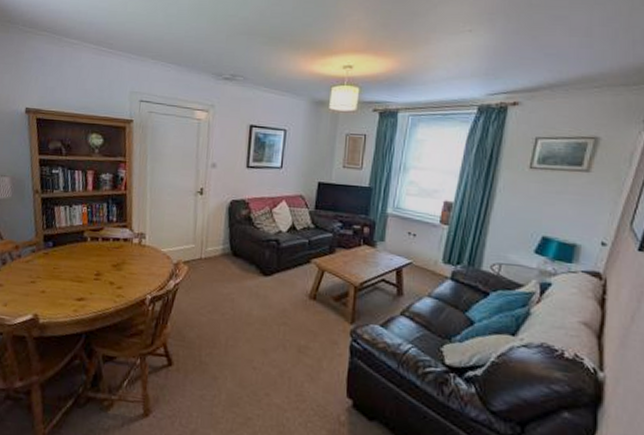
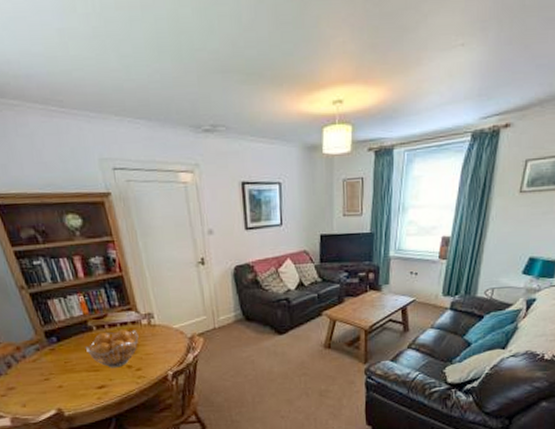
fruit basket: none [75,244,128,282] -> present [85,329,139,368]

